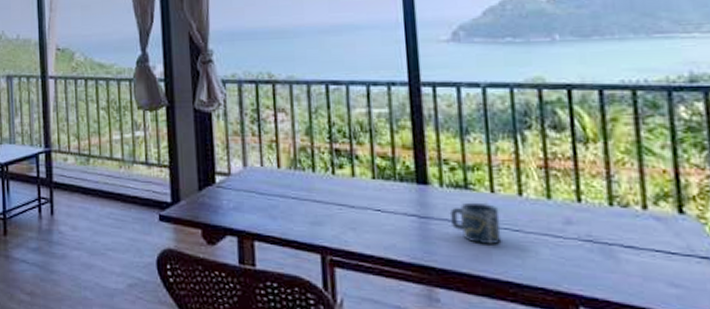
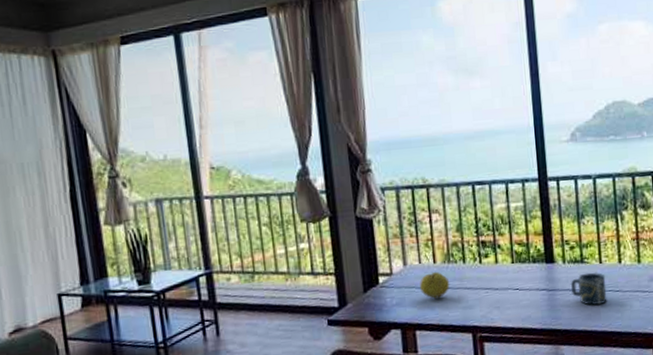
fruit: none [261,177,296,208] -> present [420,271,450,299]

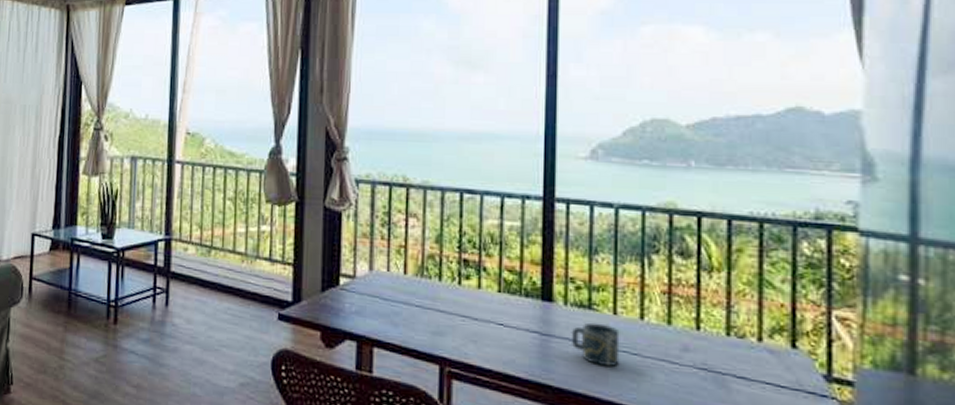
fruit: present [420,271,450,299] -> none [385,283,420,315]

